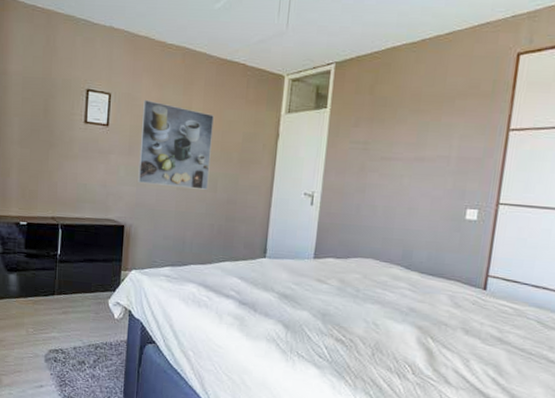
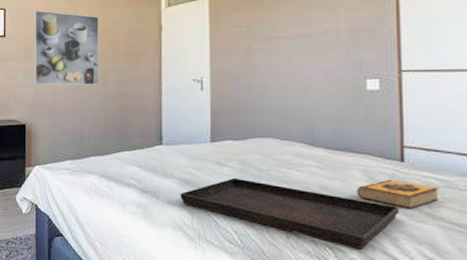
serving tray: none [277,295,475,368] -> present [180,177,400,250]
hardback book: none [440,305,511,334] -> present [356,179,439,209]

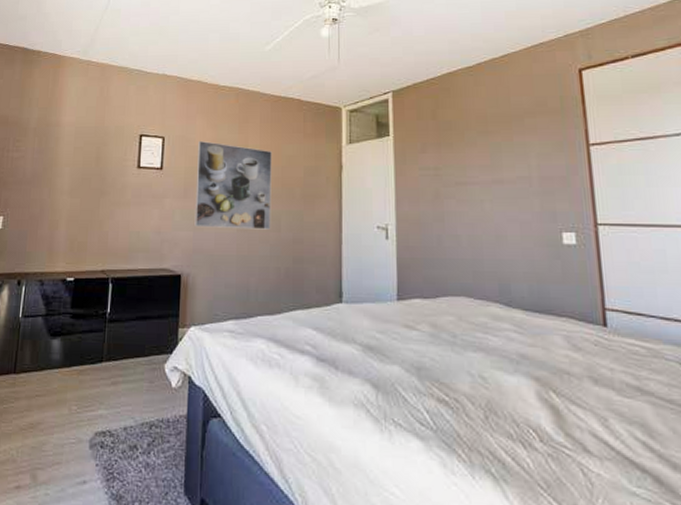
serving tray: present [180,177,400,250] -> none [363,343,607,432]
hardback book: present [356,179,439,209] -> none [559,346,647,382]

